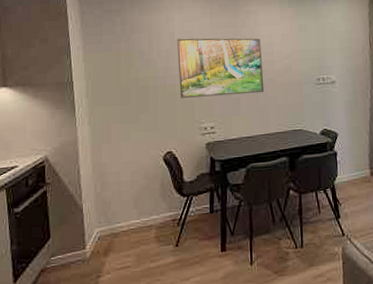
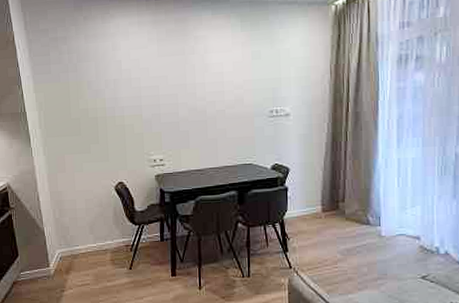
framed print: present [177,38,264,98] -> none [124,66,213,130]

